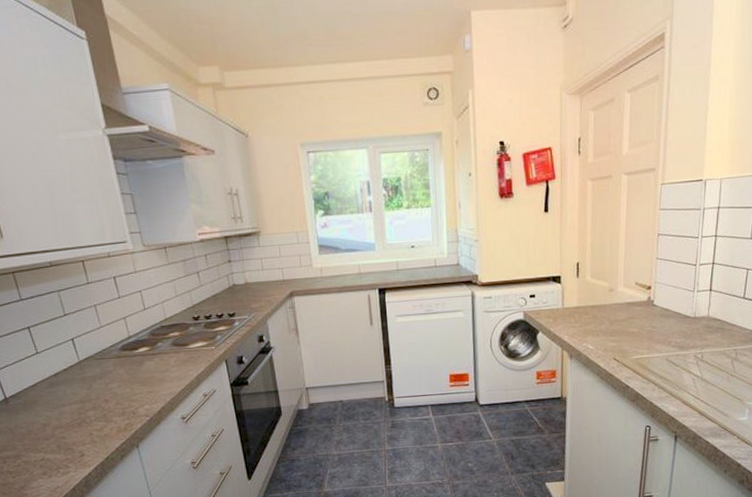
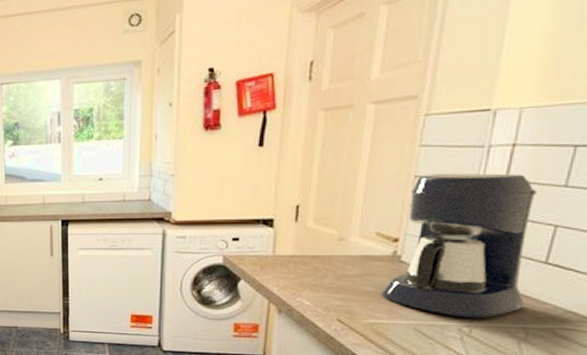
coffee maker: none [642,230,735,347] -> present [381,173,538,319]

